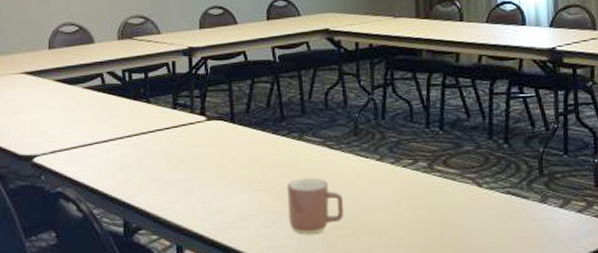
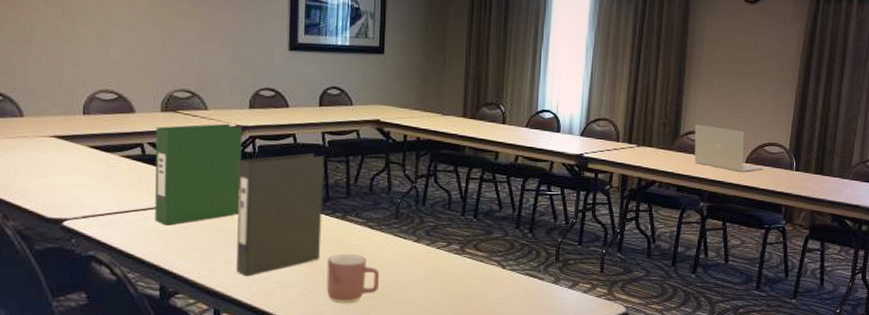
binder: none [114,46,196,157] -> present [155,123,242,226]
binder: none [193,71,280,207] -> present [235,153,325,275]

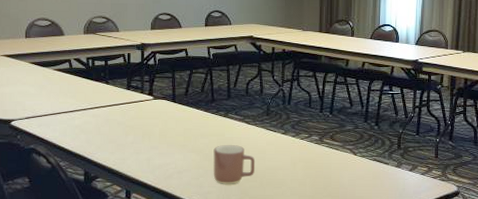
binder: present [155,123,242,226] -> none [79,42,146,124]
binder: present [235,153,325,275] -> none [142,64,210,163]

